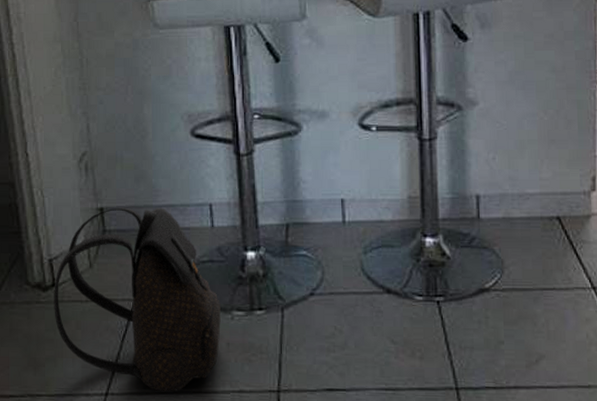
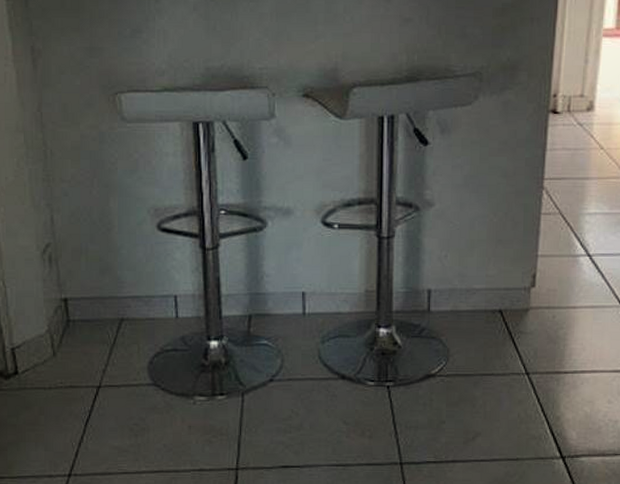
backpack: present [54,207,221,393] -> none [16,298,183,472]

